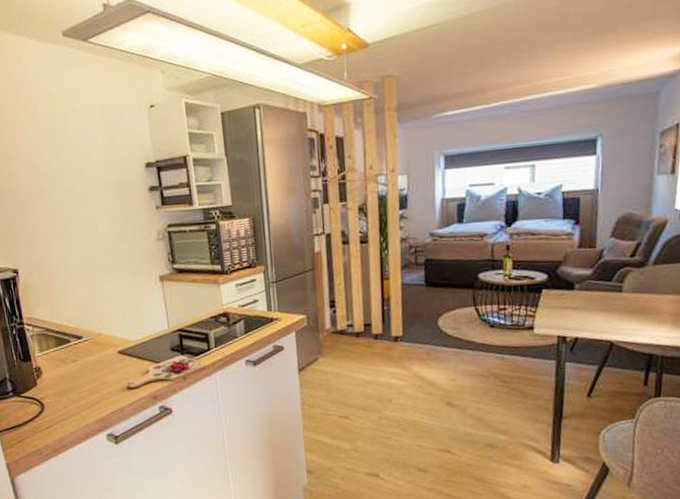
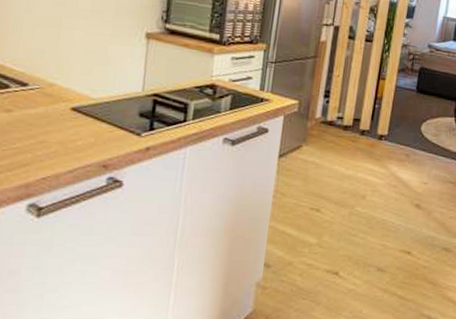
cutting board: present [127,354,207,389] -> none [72,122,178,153]

